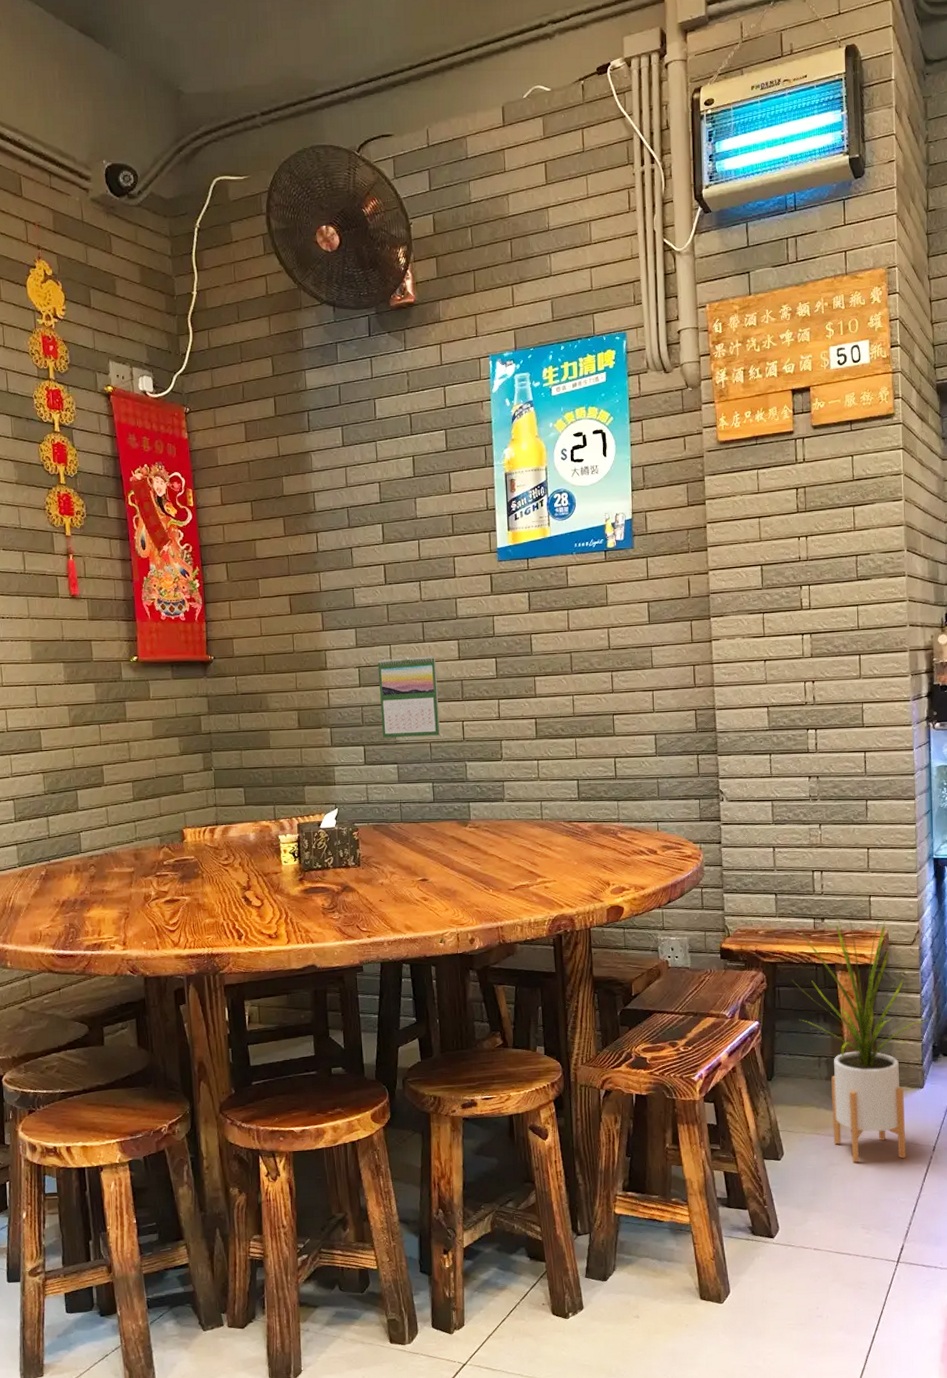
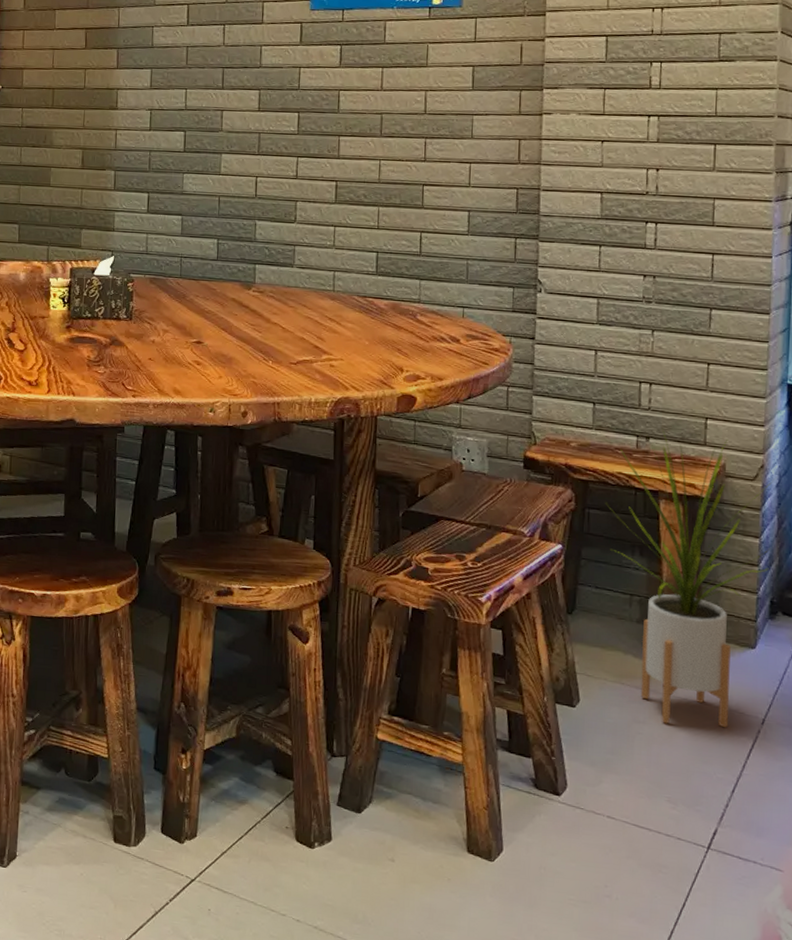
calendar: present [378,656,440,738] -> none [169,103,234,190]

